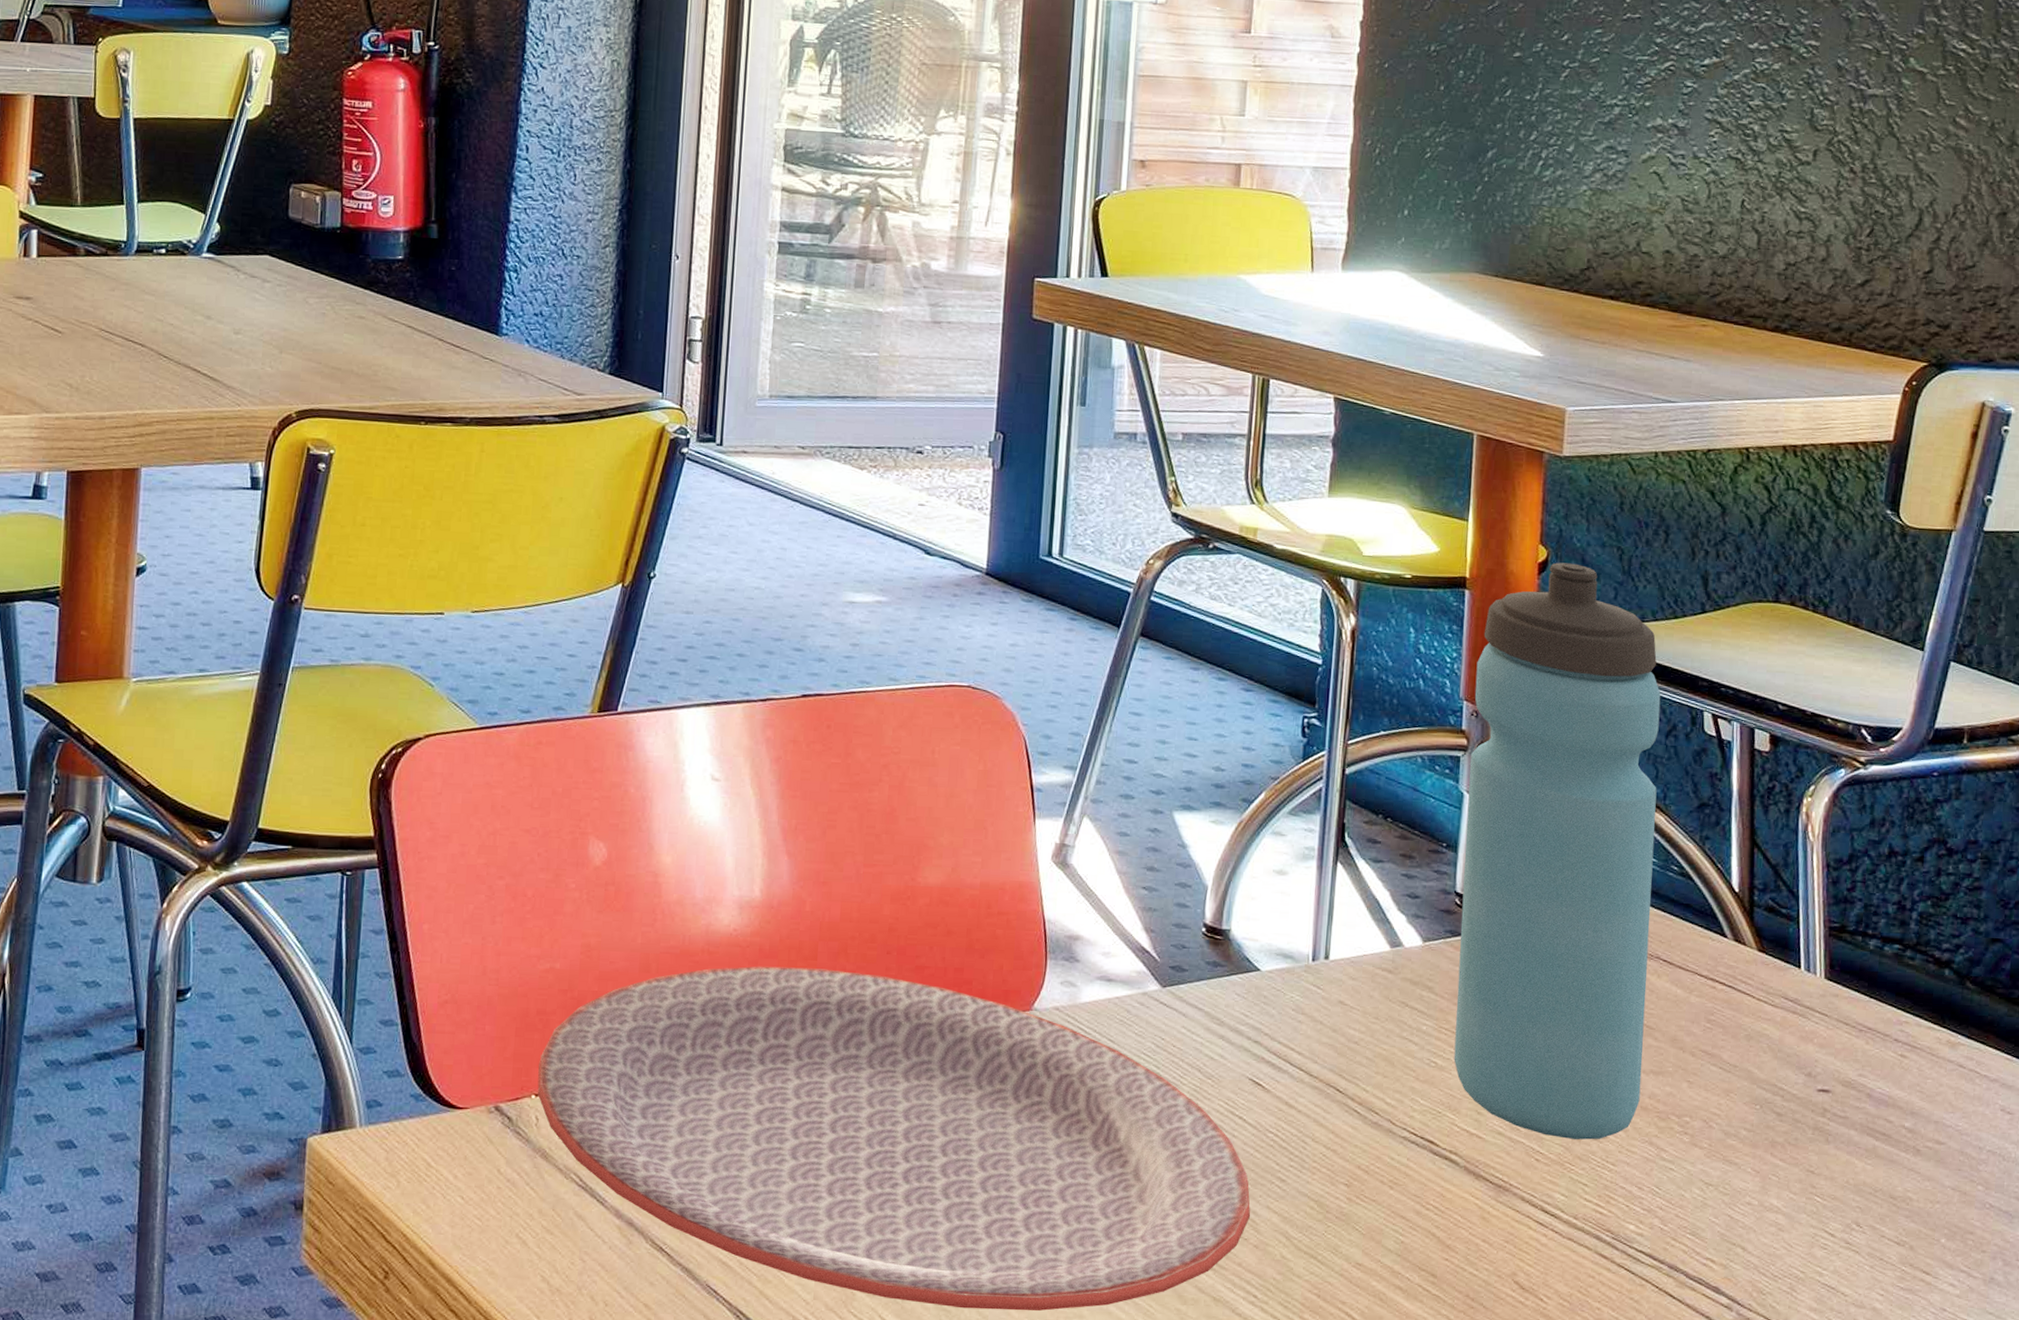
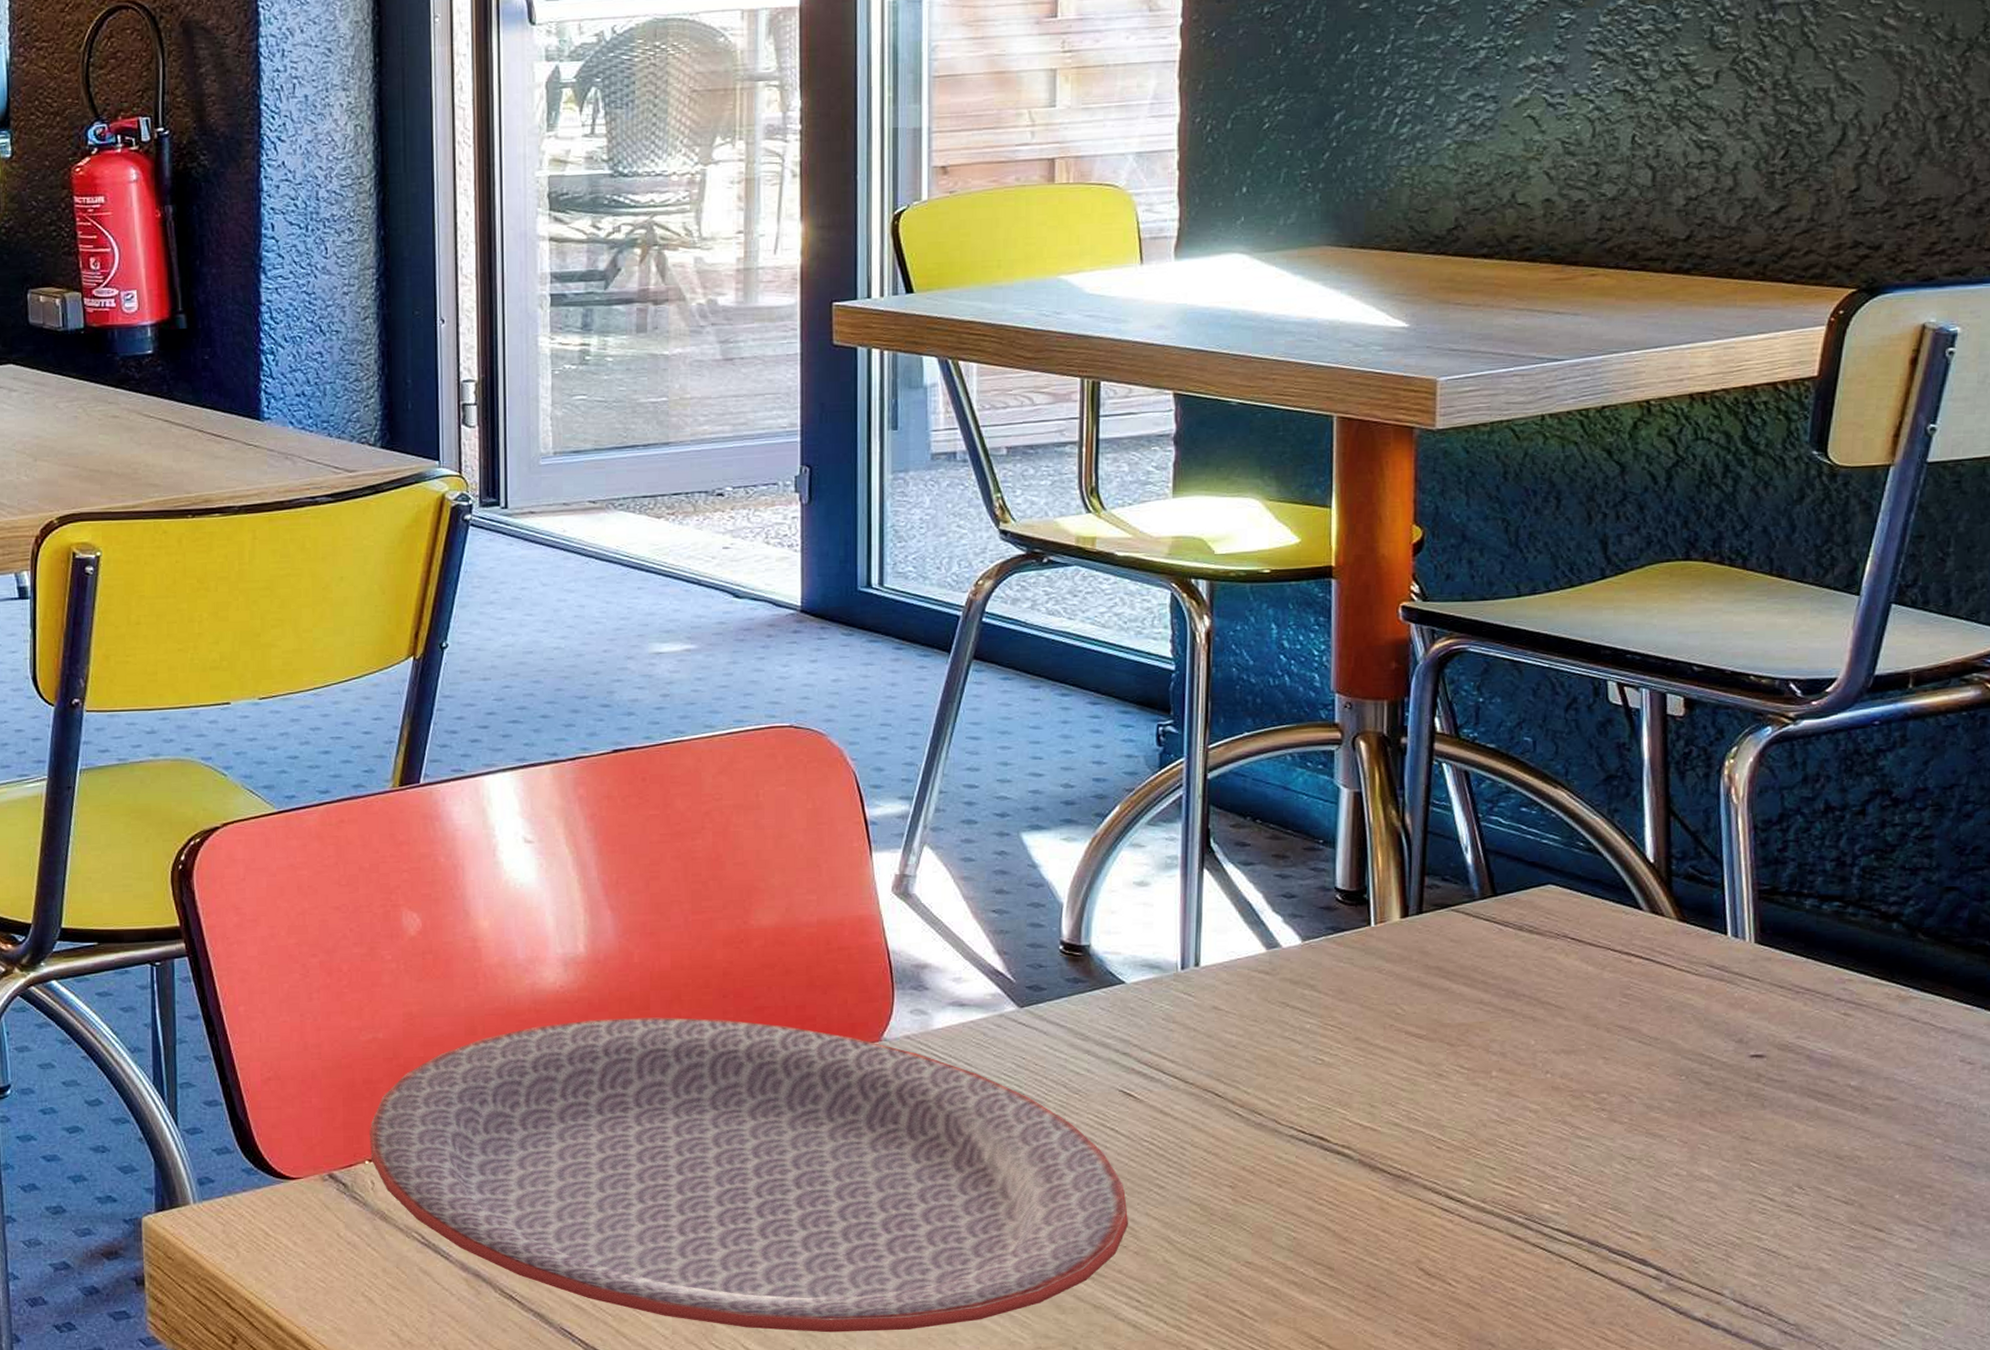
water bottle: present [1453,562,1661,1140] -> none [1342,540,1558,1125]

